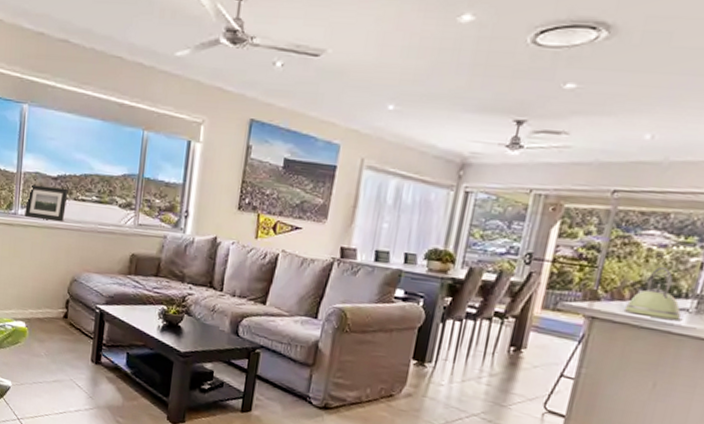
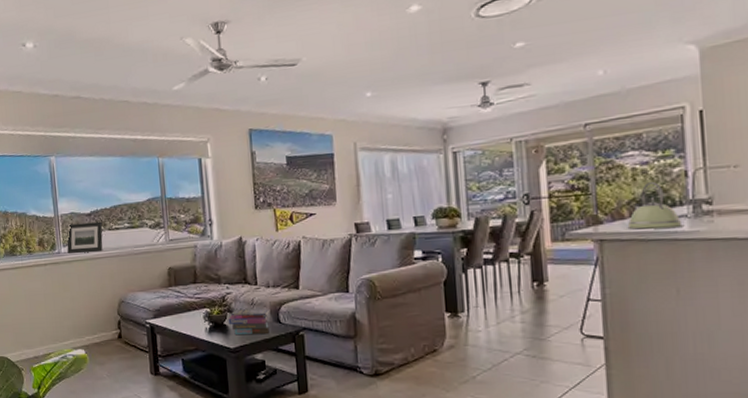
books: none [183,312,231,344] -> present [228,308,270,336]

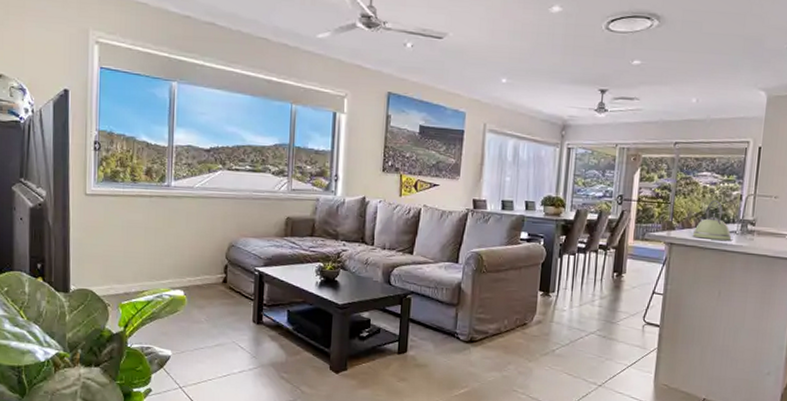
picture frame: present [67,221,103,254] -> none [178,157,222,192]
books: present [228,308,270,336] -> none [340,266,383,293]

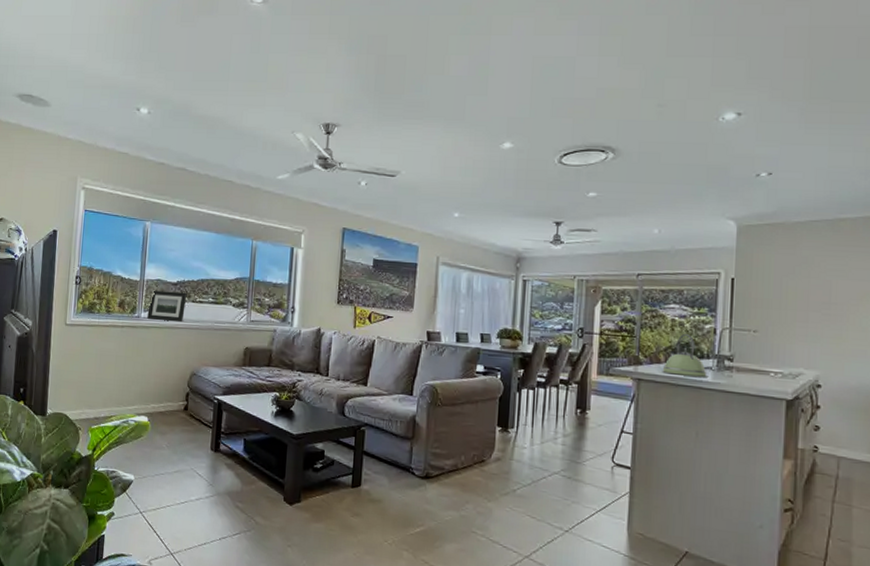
picture frame: none [178,157,222,192] -> present [147,290,187,323]

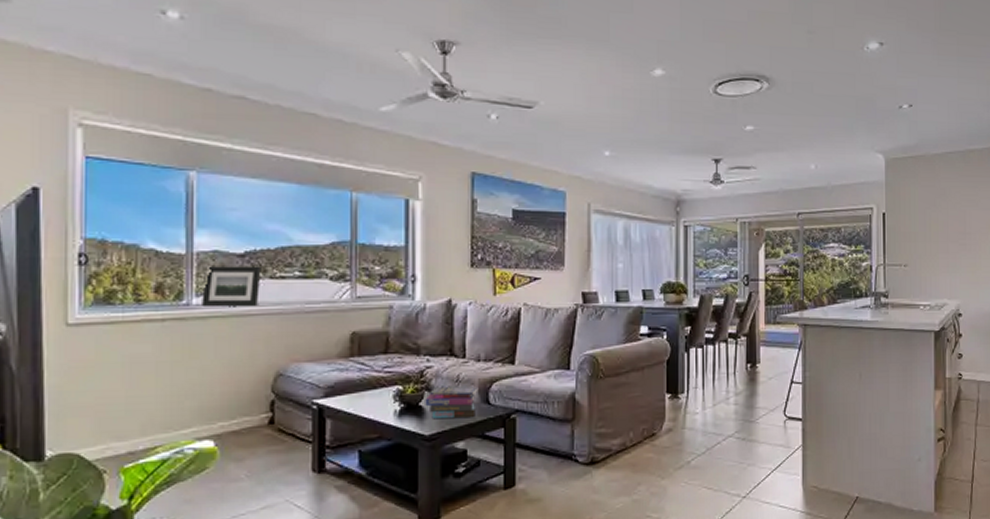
books: none [295,396,337,424] -> present [425,386,479,420]
kettle: present [662,334,707,378] -> none [826,274,867,318]

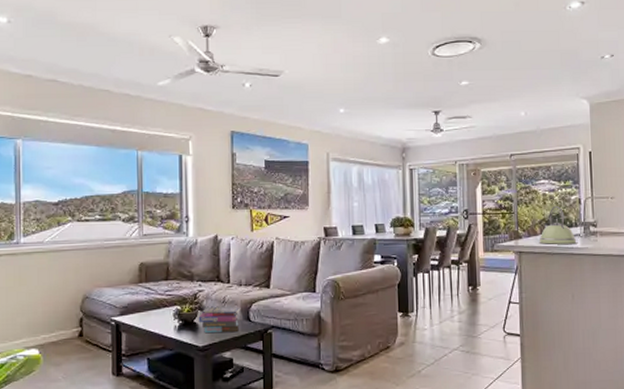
picture frame: present [202,266,261,308] -> none [28,212,71,245]
kettle: none [826,274,867,318] -> present [539,206,577,245]

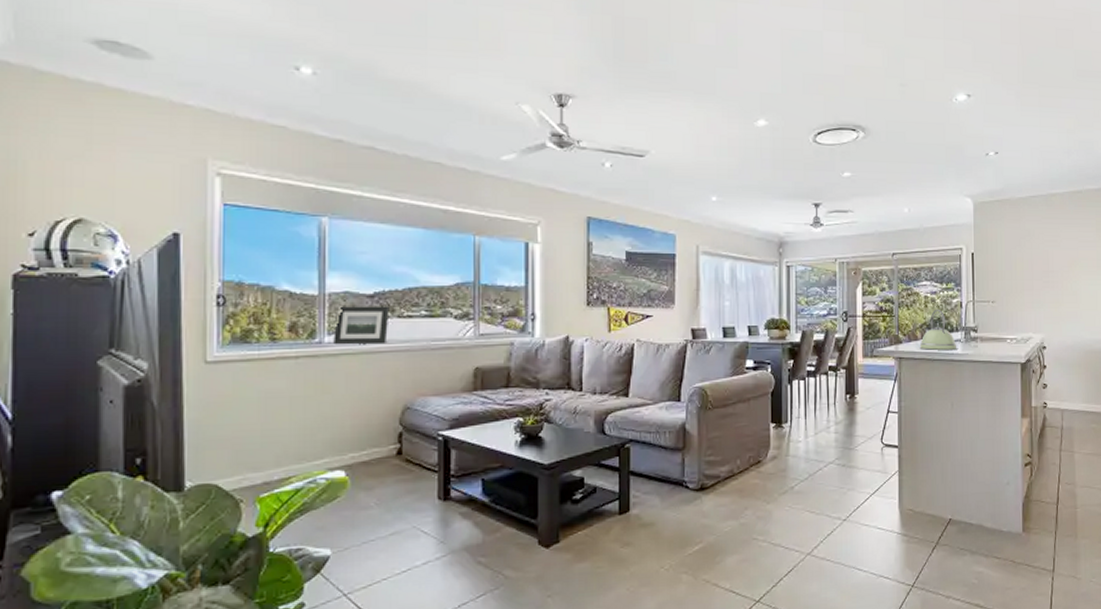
picture frame: none [28,212,71,245] -> present [333,306,390,345]
books: present [198,306,241,334] -> none [544,418,595,449]

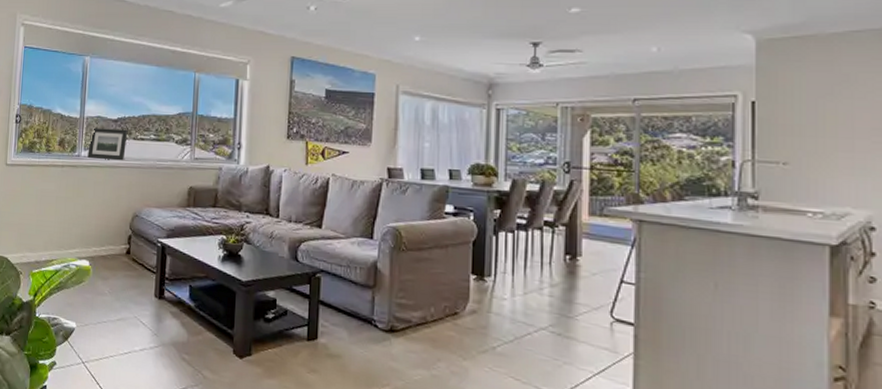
kettle: present [919,310,957,351] -> none [668,168,726,219]

